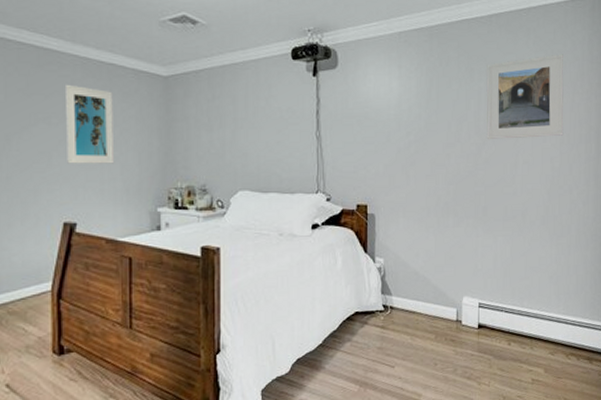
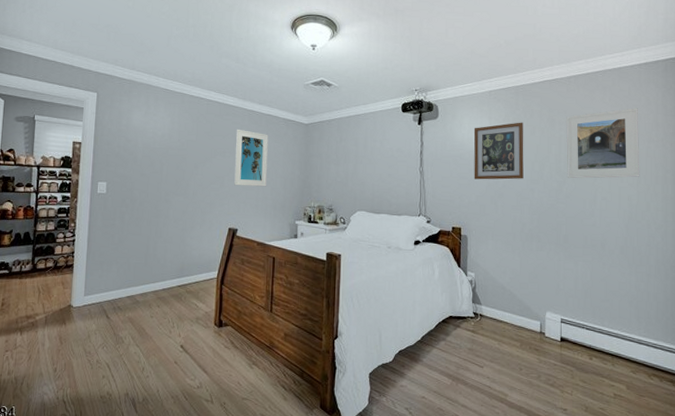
wall art: none [381,72,439,145] -> present [473,122,524,180]

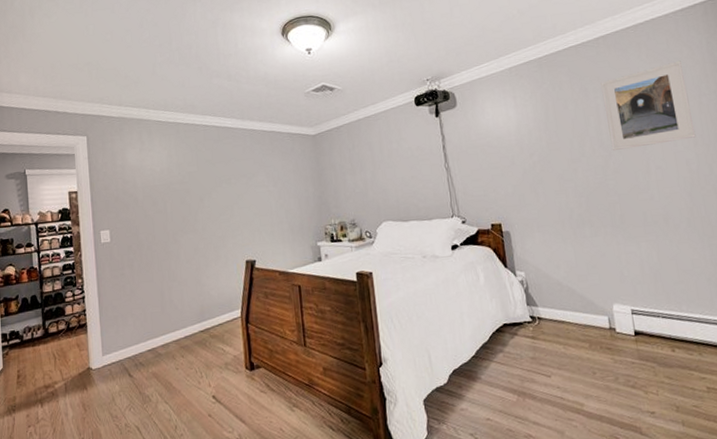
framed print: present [234,129,269,187] -> none [238,151,281,214]
wall art: present [473,122,524,180] -> none [498,96,563,168]

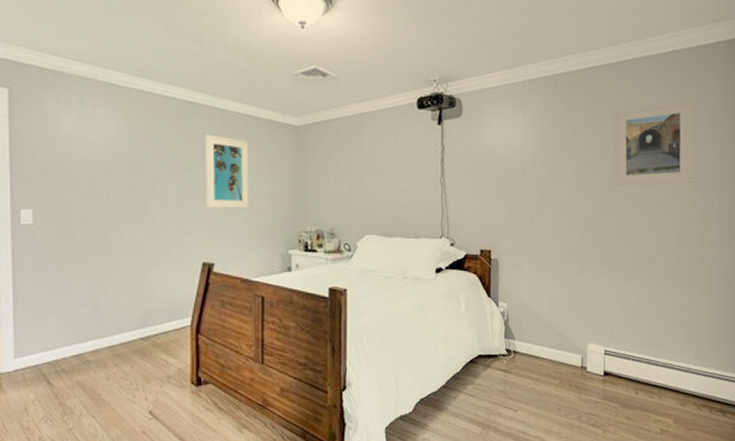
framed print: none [238,151,281,214] -> present [205,134,250,209]

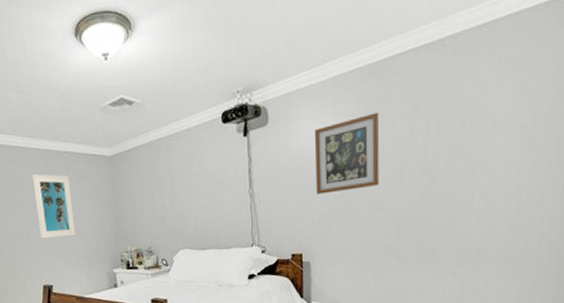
wall art: none [505,119,565,191] -> present [314,112,380,195]
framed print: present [613,100,695,187] -> none [435,67,540,177]

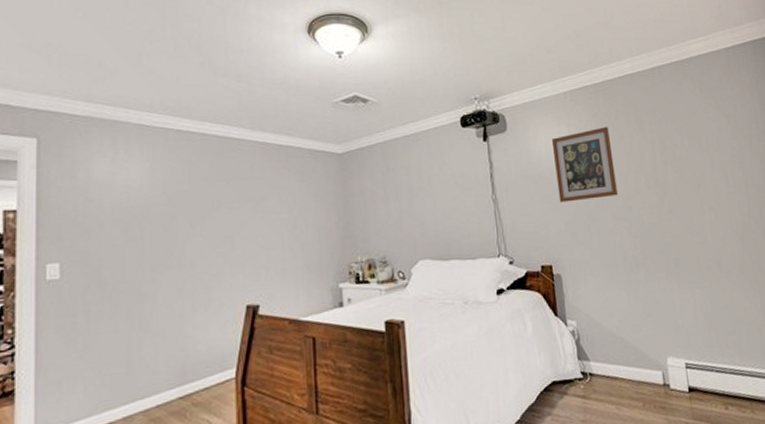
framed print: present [32,173,77,239] -> none [245,168,295,246]

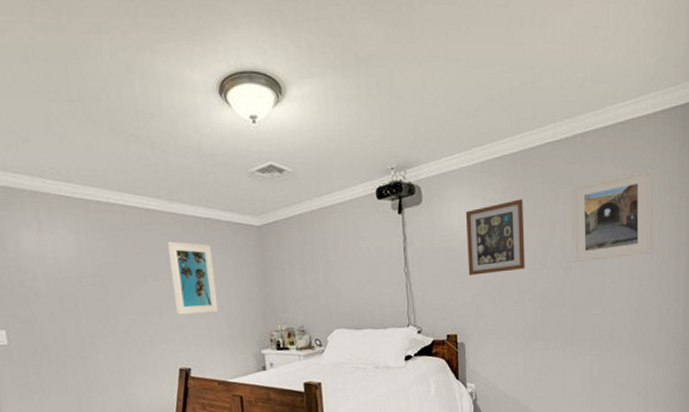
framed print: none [245,168,295,246] -> present [167,241,220,315]
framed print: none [656,98,747,189] -> present [572,169,653,263]

